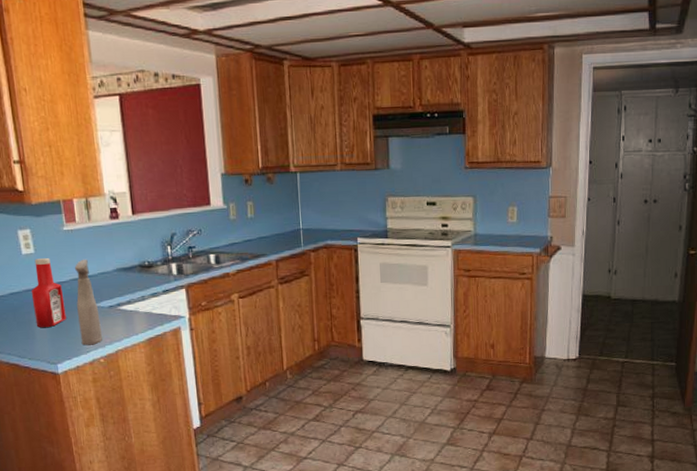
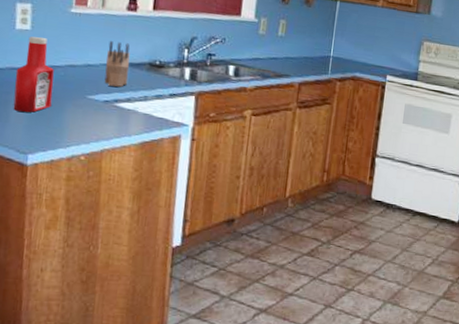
spray bottle: present [74,259,102,346] -> none [62,46,92,140]
knife block: none [101,250,125,292] -> present [104,41,130,87]

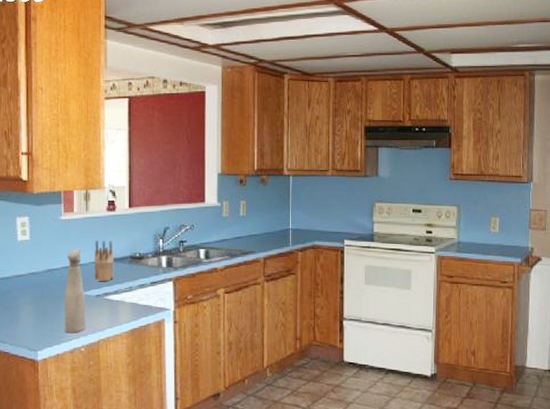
ketchup bottle: present [13,36,54,113] -> none [21,246,53,313]
spray bottle: none [62,46,92,140] -> present [64,248,86,334]

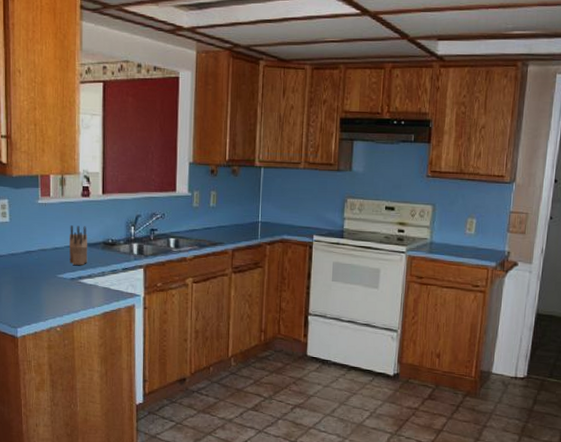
spray bottle: present [64,248,86,334] -> none [41,231,61,314]

